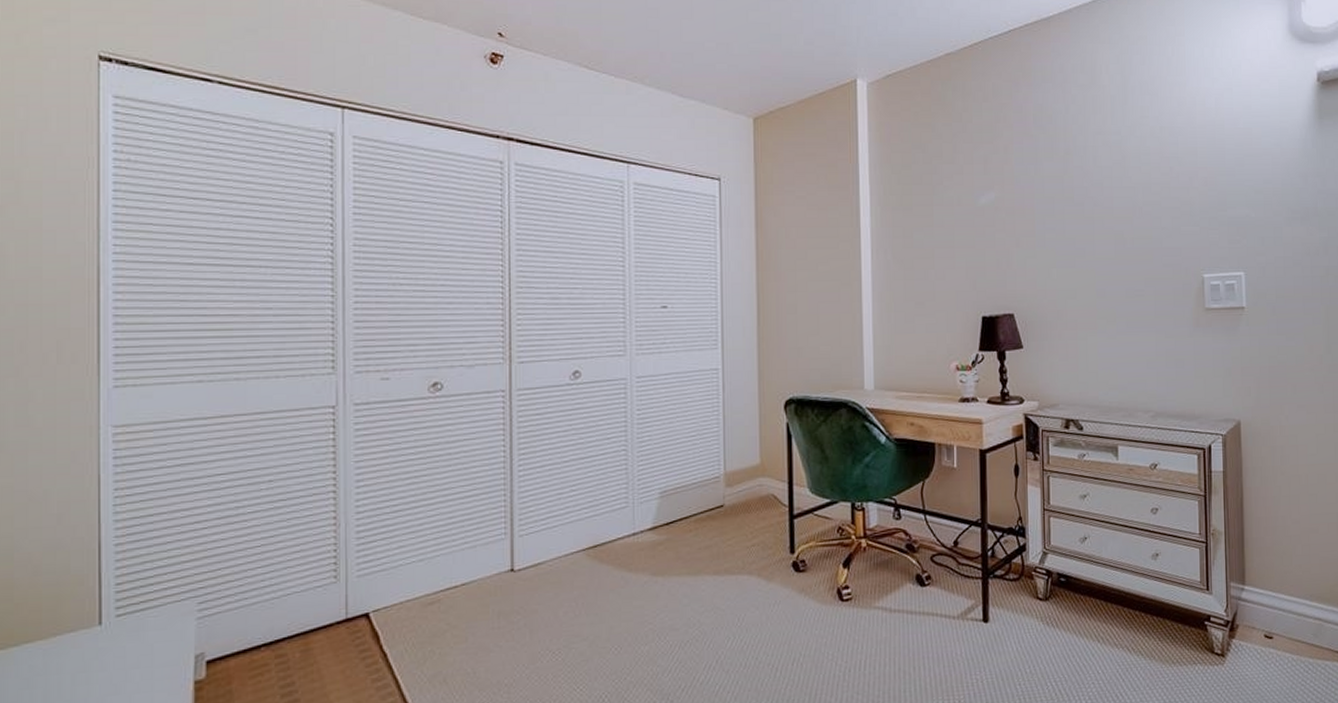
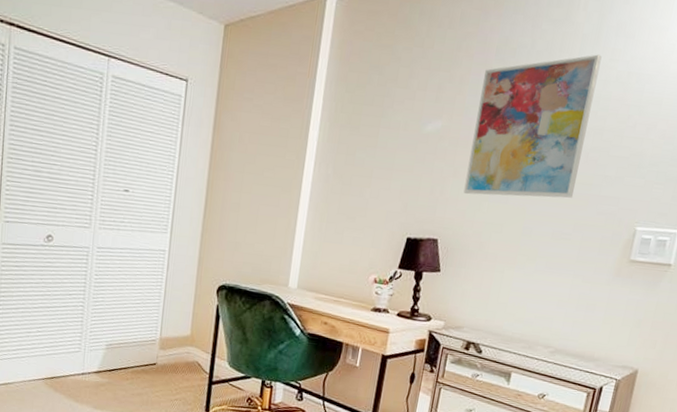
wall art: none [1027,113,1137,263] -> present [463,54,602,198]

